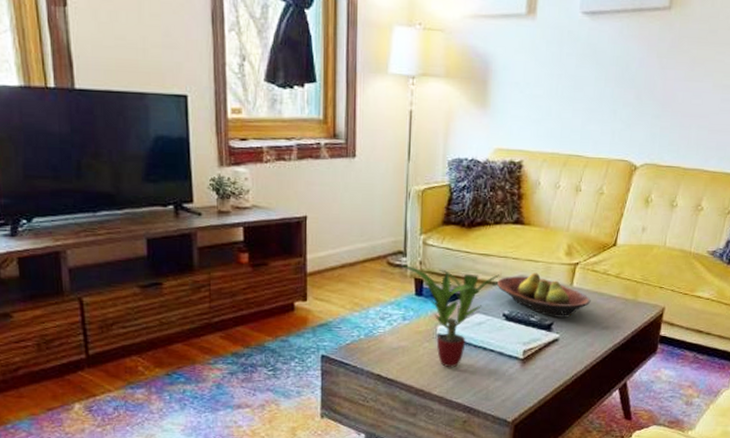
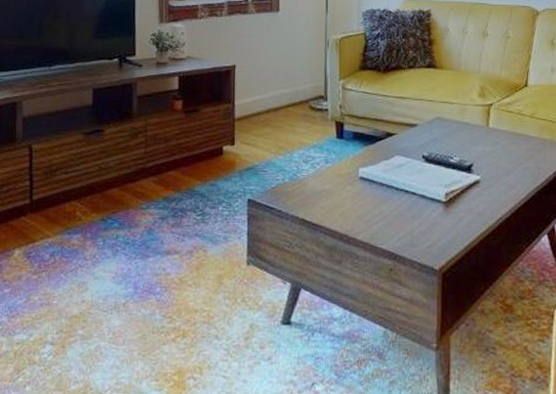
potted plant: present [400,265,502,367] -> none [321,109,418,211]
fruit bowl: present [496,273,591,318] -> none [414,114,509,159]

